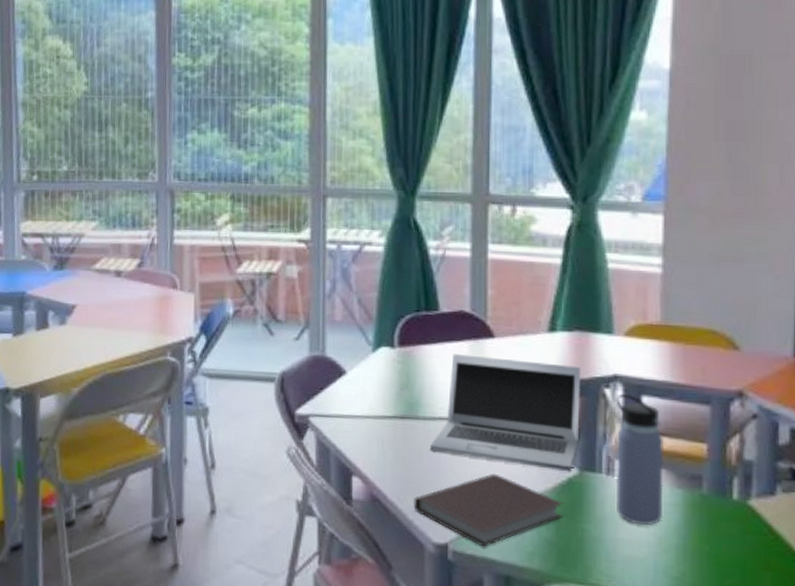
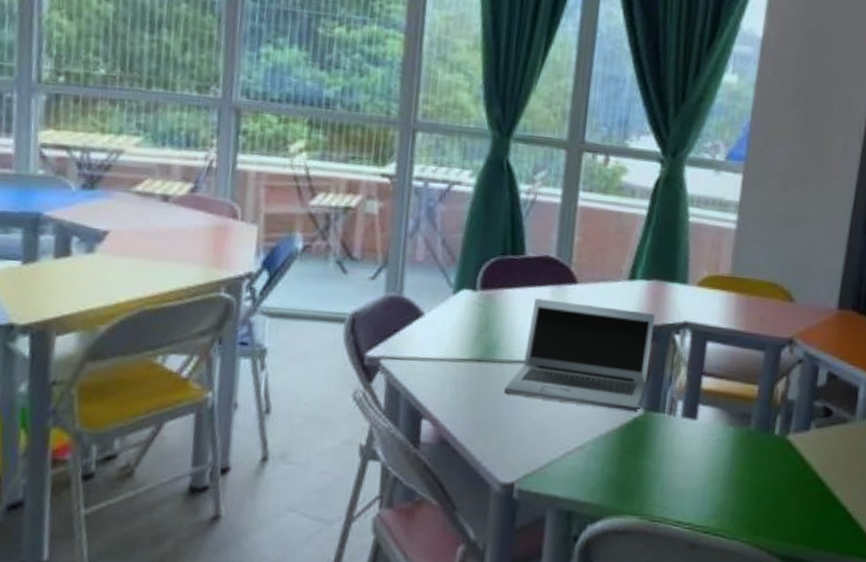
notebook: present [413,473,564,548] -> none [483,414,628,485]
water bottle: present [615,393,665,526] -> none [674,339,723,460]

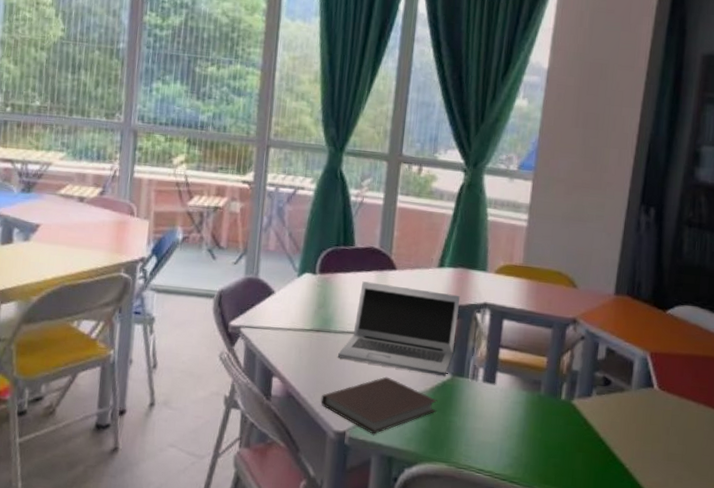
notebook: none [483,414,628,485] -> present [321,376,438,435]

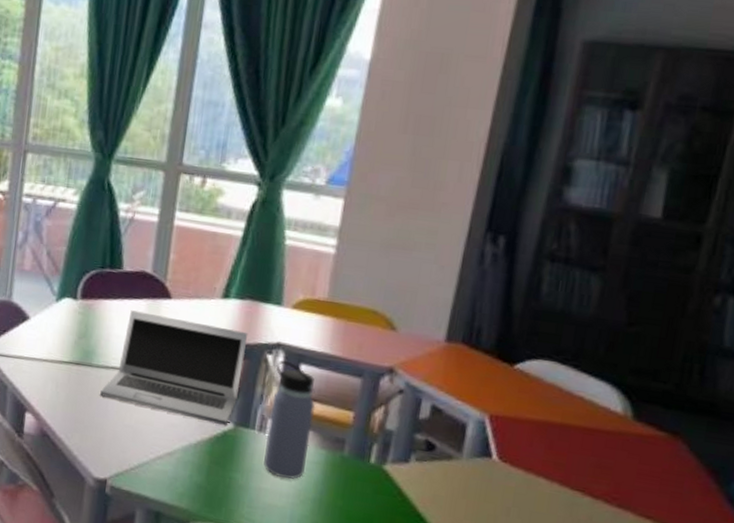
notebook: present [321,376,438,435] -> none [79,421,217,486]
water bottle: none [477,317,517,418] -> present [263,360,316,479]

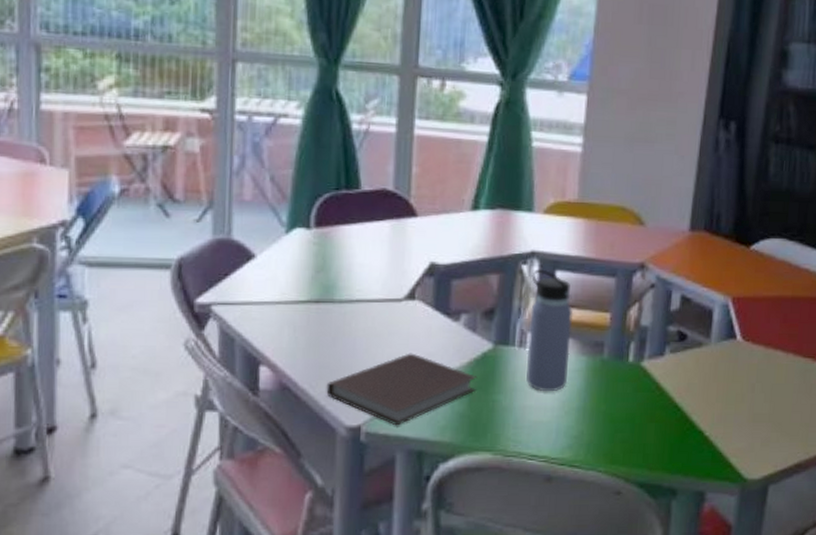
notebook: none [79,421,217,486] -> present [326,353,478,426]
laptop: present [100,310,249,426] -> none [346,234,501,347]

